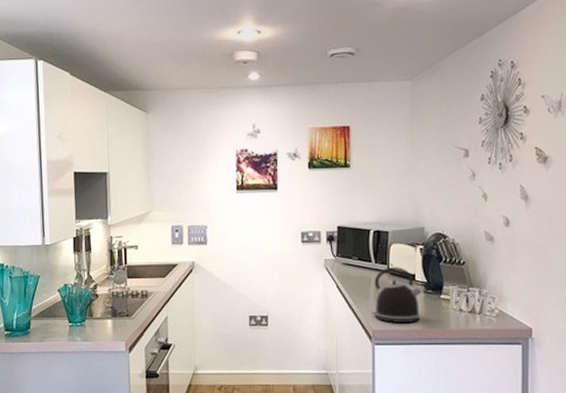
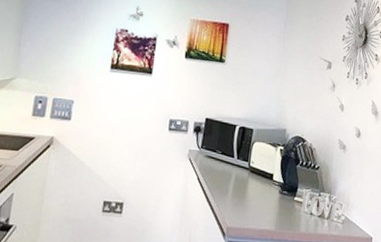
kettle: present [372,267,422,323] -> none [228,164,278,222]

